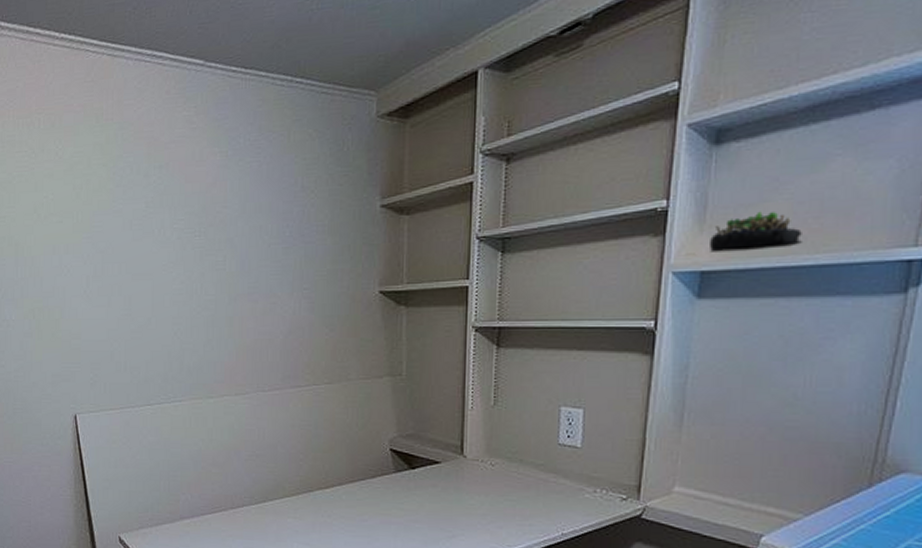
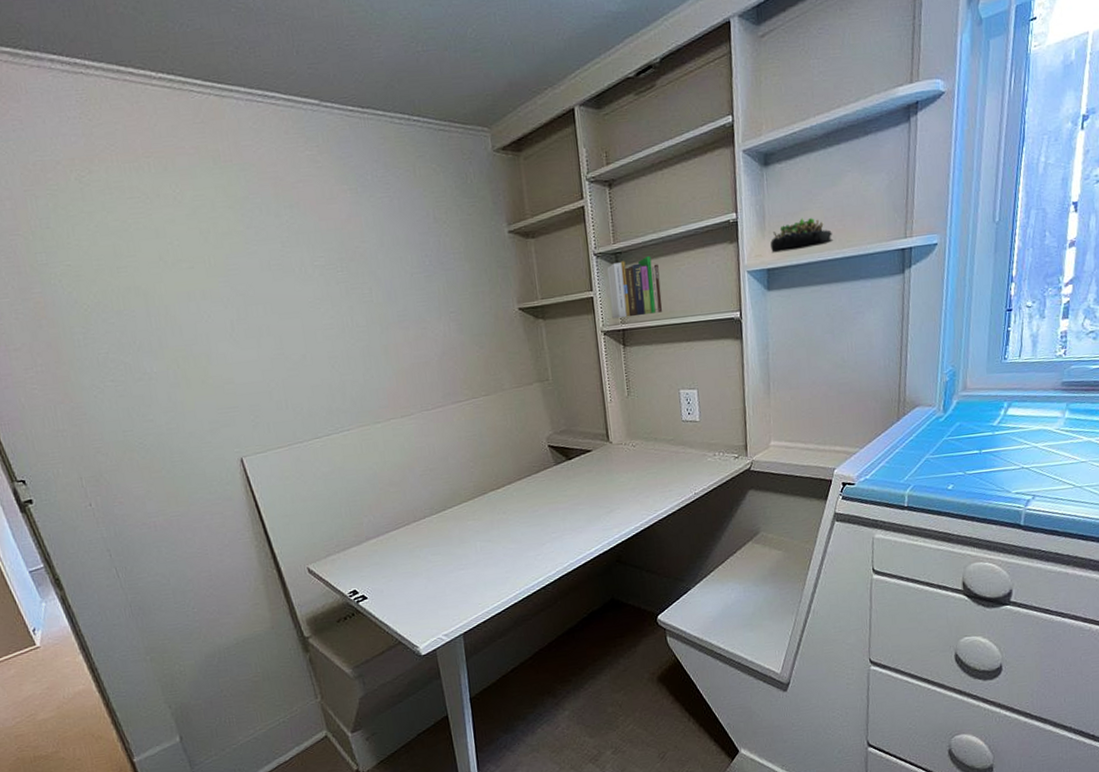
books: none [488,243,555,314] -> present [607,255,662,319]

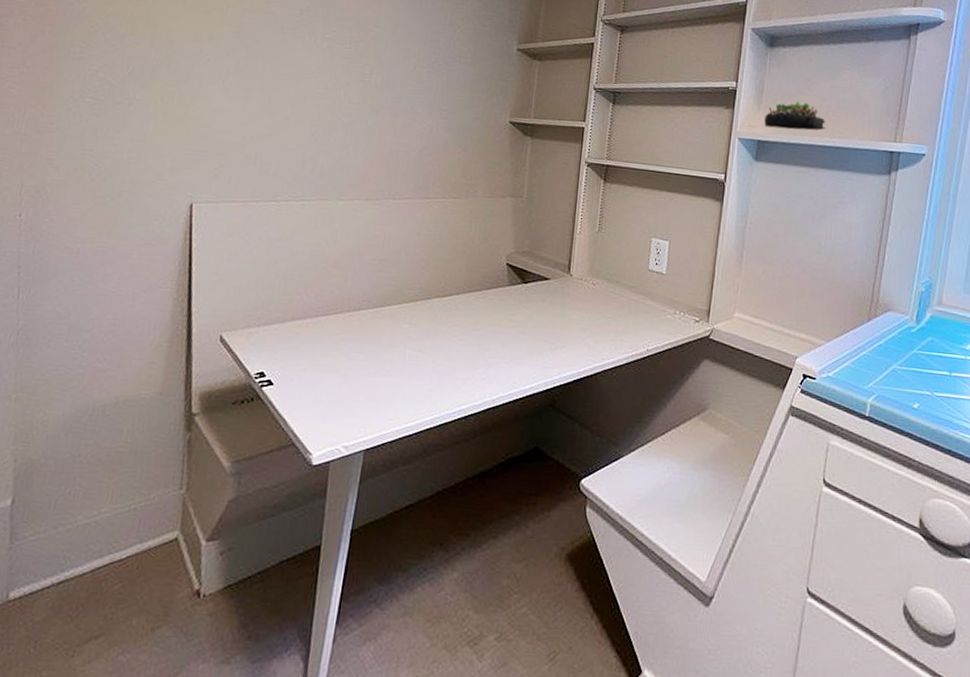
books: present [607,255,662,319] -> none [599,101,654,157]

